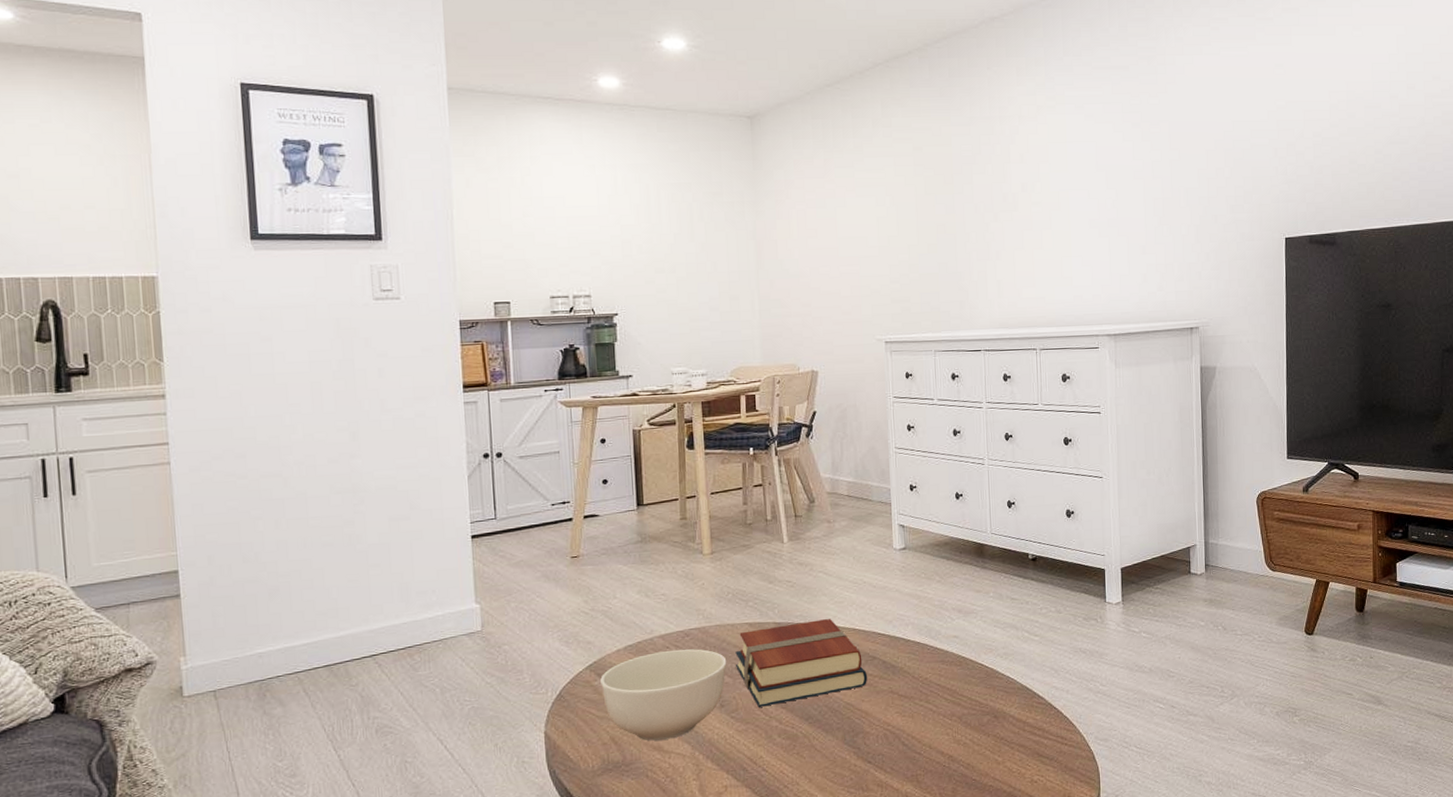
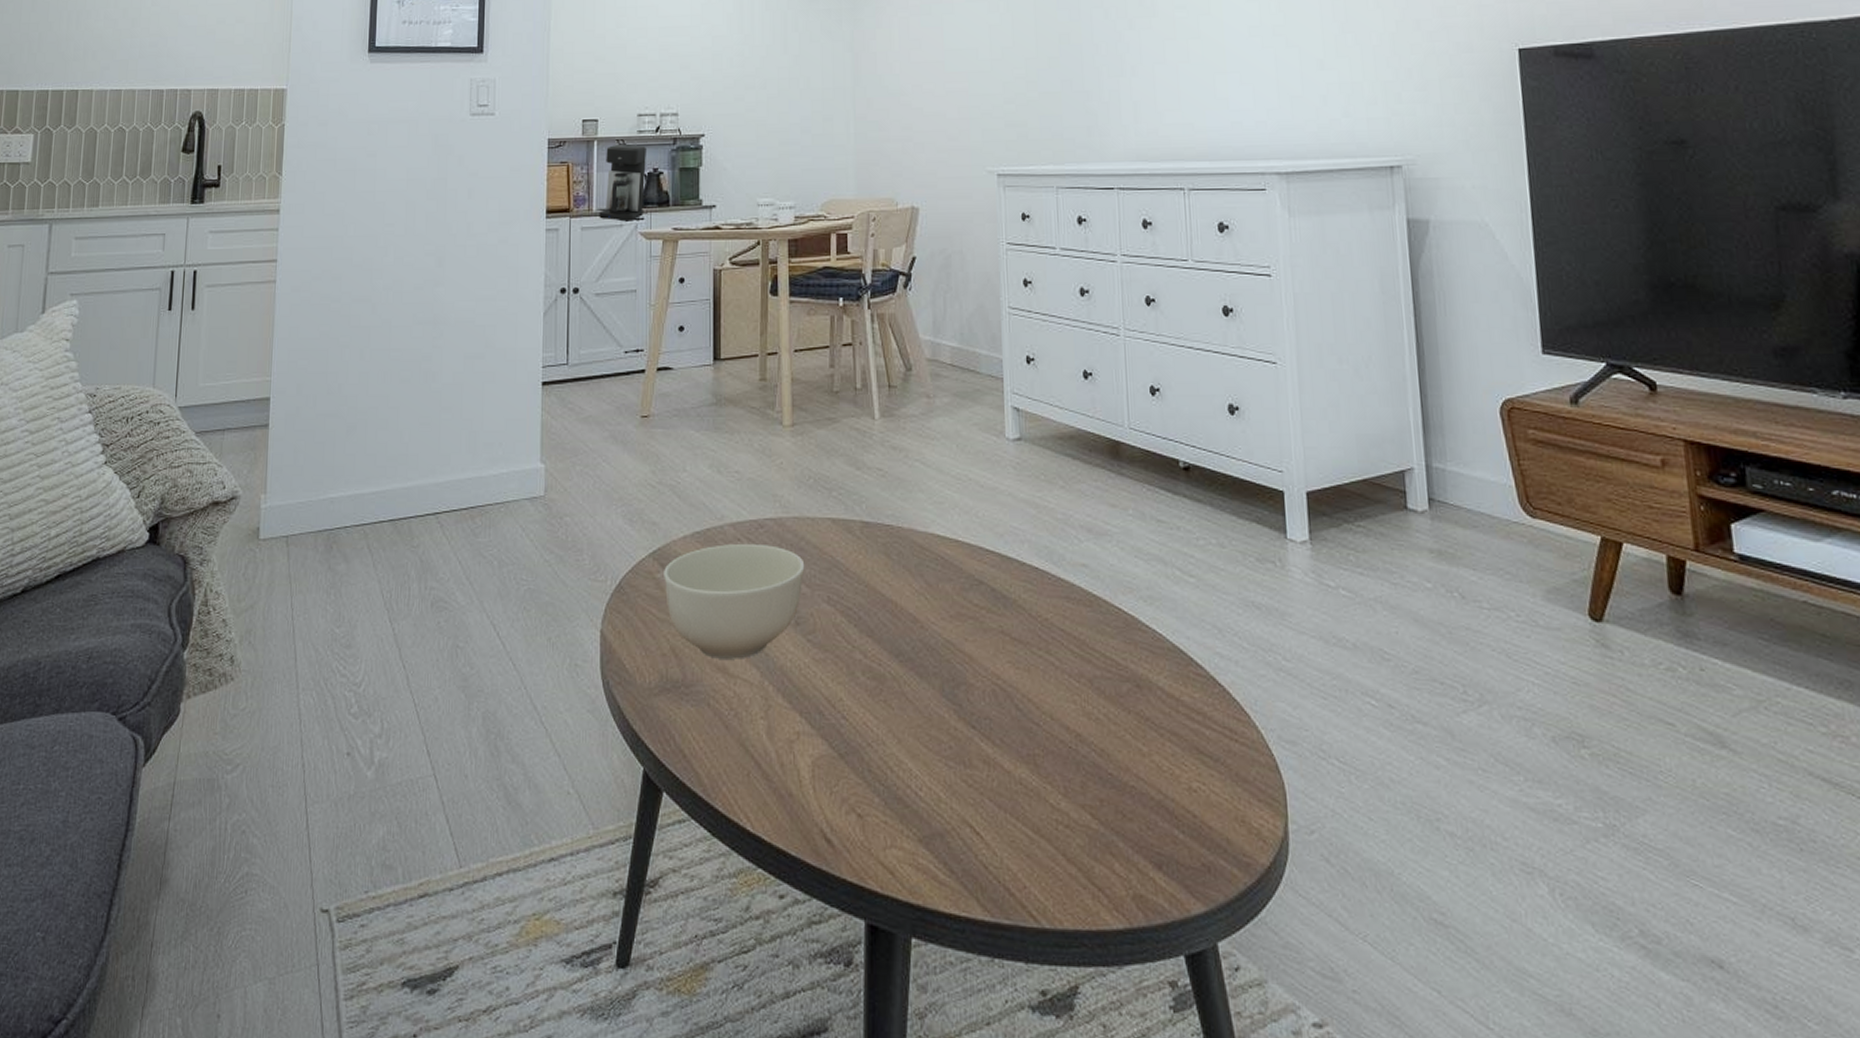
coffee maker: none [517,323,562,393] -> present [599,143,646,222]
books: present [735,619,867,707] -> none [815,523,972,632]

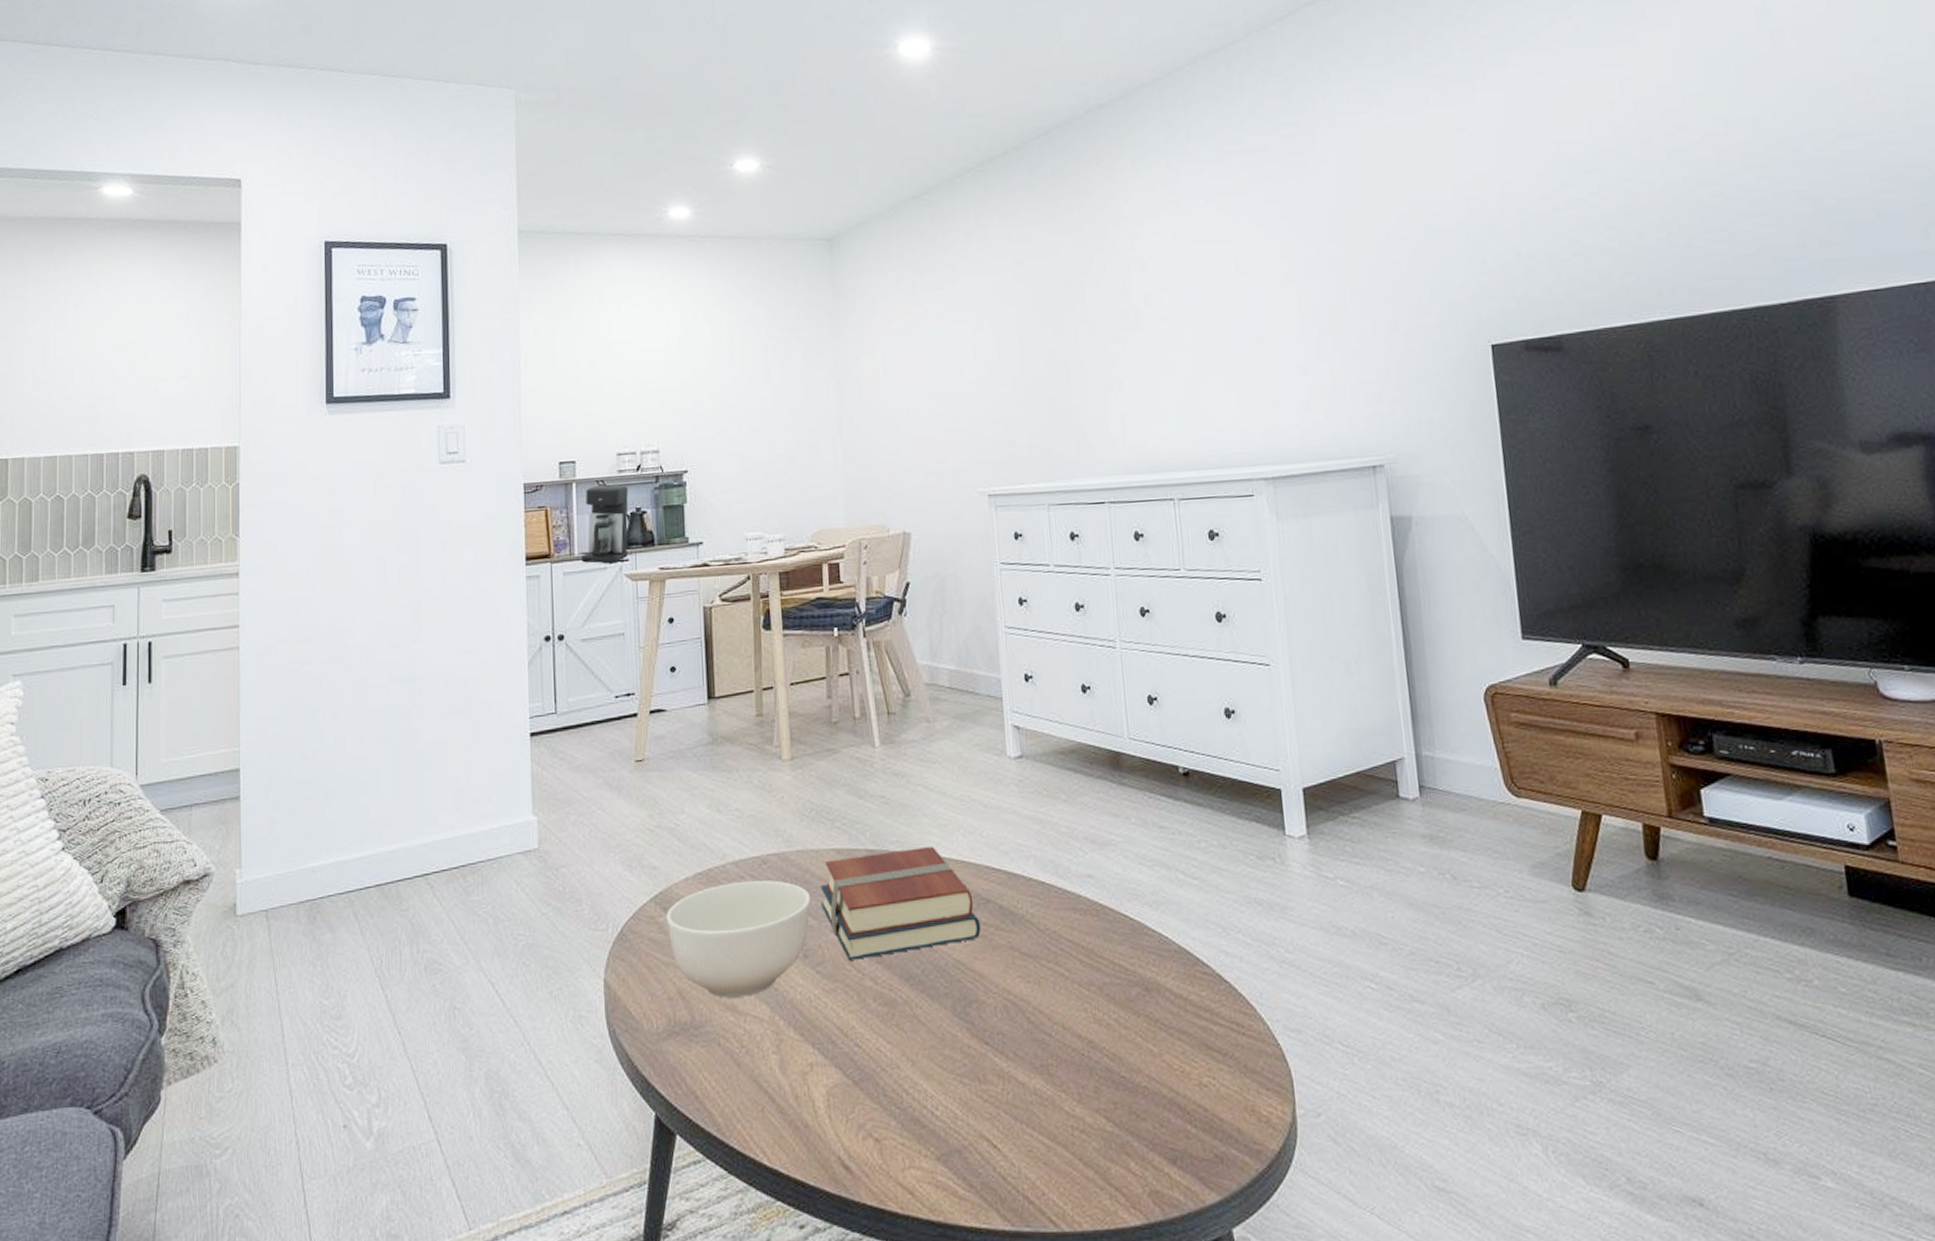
books: none [815,523,972,632] -> present [820,847,981,960]

